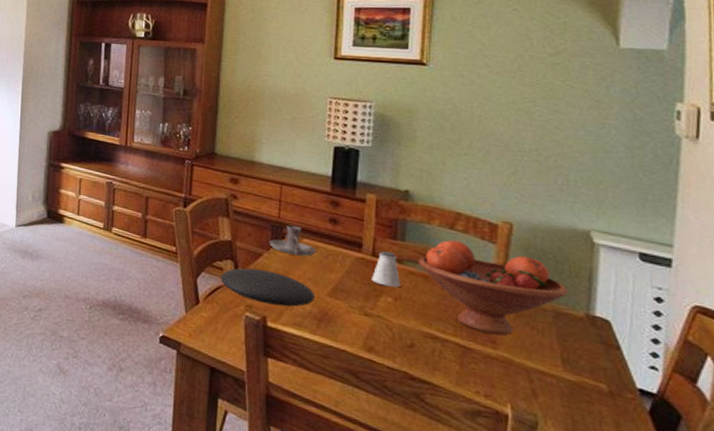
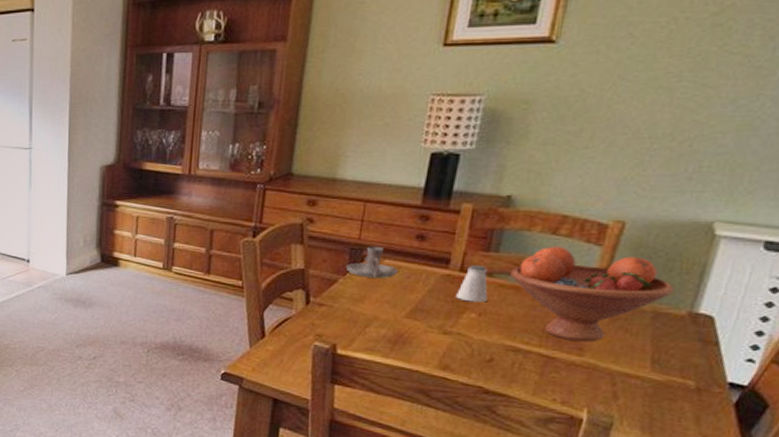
plate: present [221,268,314,307] -> none [290,296,391,333]

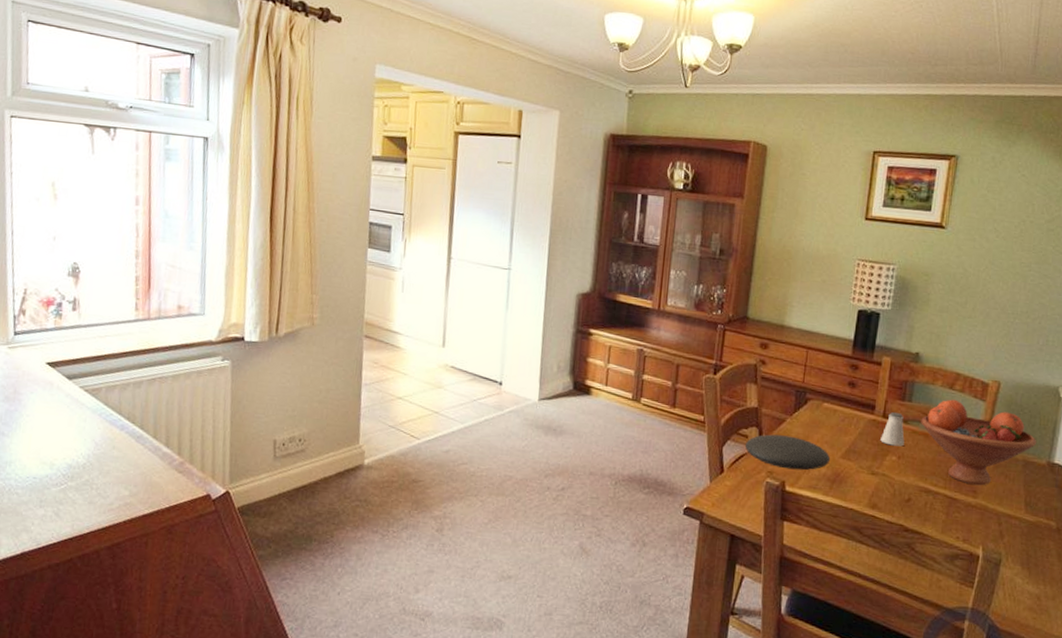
plate: none [290,296,391,333] -> present [745,434,830,471]
candle holder: present [345,246,398,278] -> none [792,389,835,420]

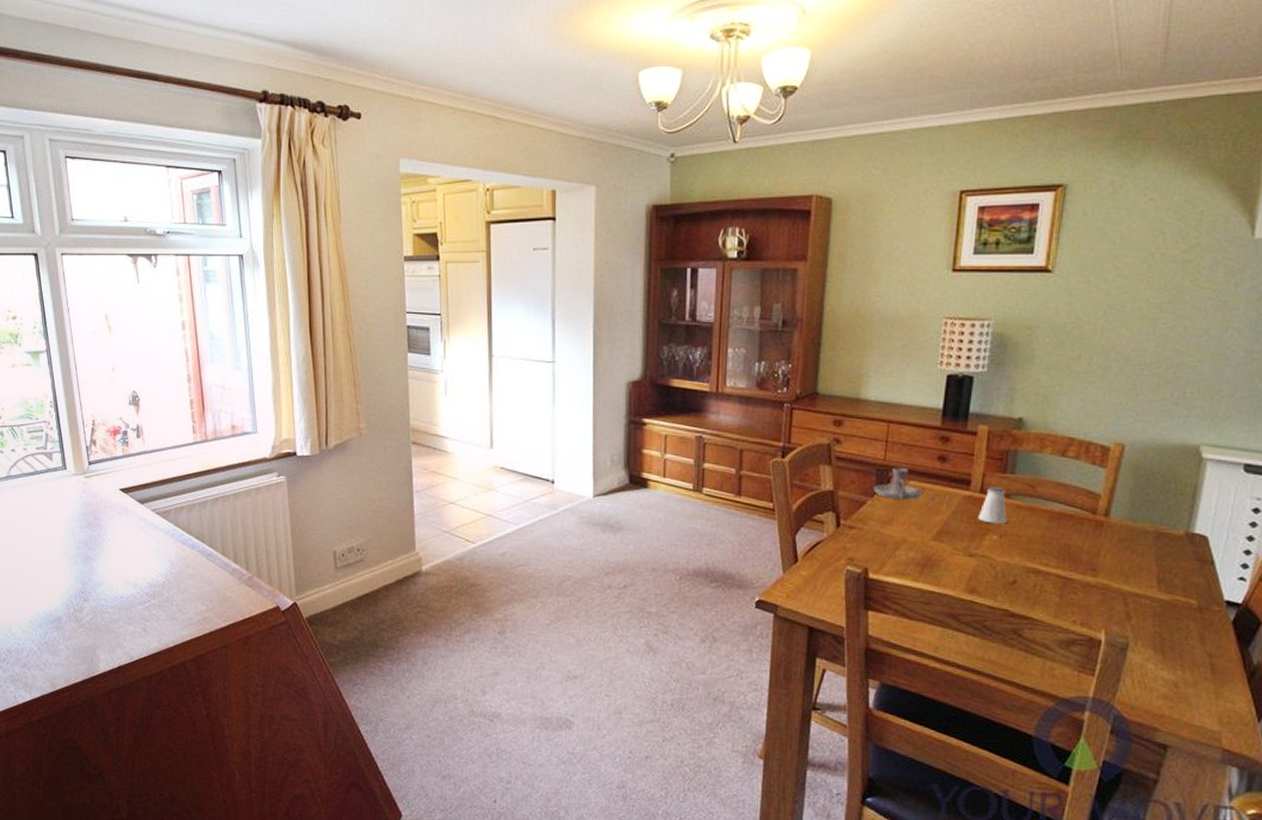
plate: present [745,434,830,471] -> none [821,518,919,556]
candle holder: none [792,389,835,420] -> present [873,467,923,500]
fruit bowl: present [921,399,1037,486] -> none [1026,468,1172,563]

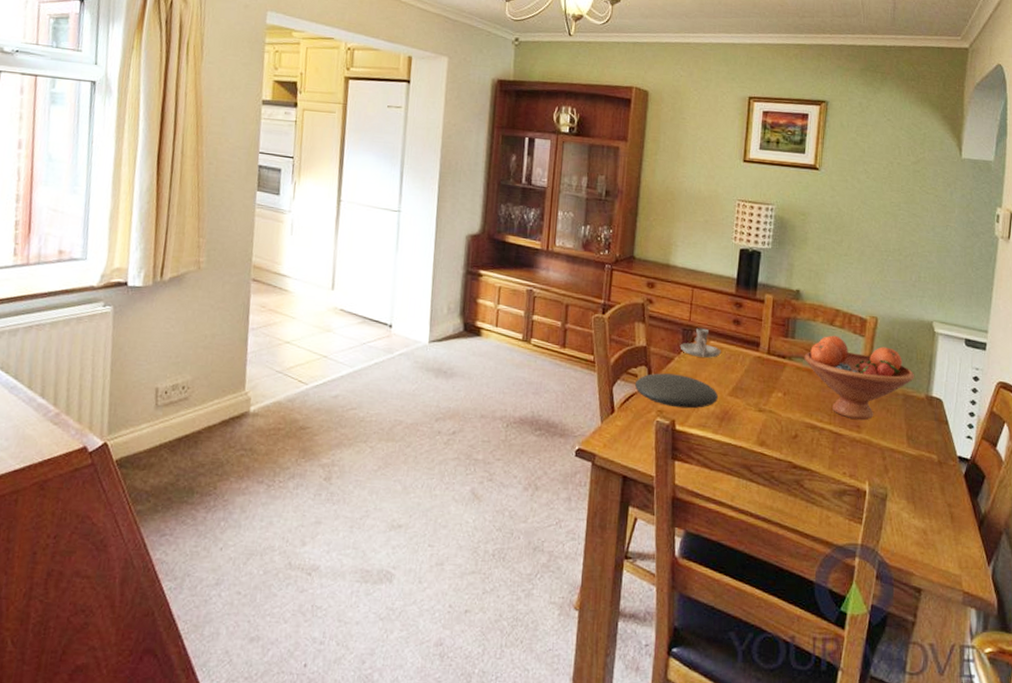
plate: none [821,518,919,556] -> present [635,373,718,409]
saltshaker: present [978,487,1007,524] -> none [766,349,789,383]
fruit bowl: none [1026,468,1172,563] -> present [804,335,915,421]

